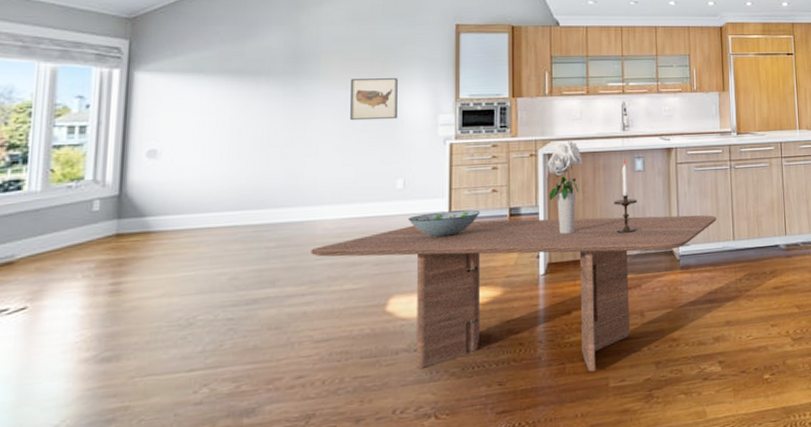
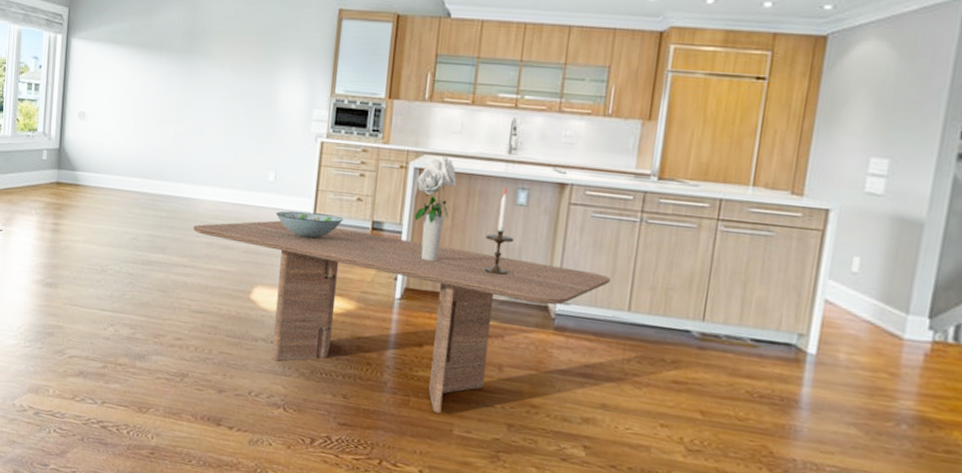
wall art: present [350,78,398,121] -> none [233,62,278,109]

